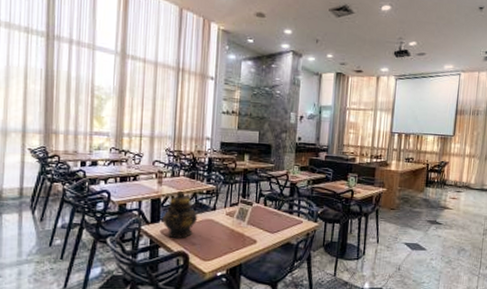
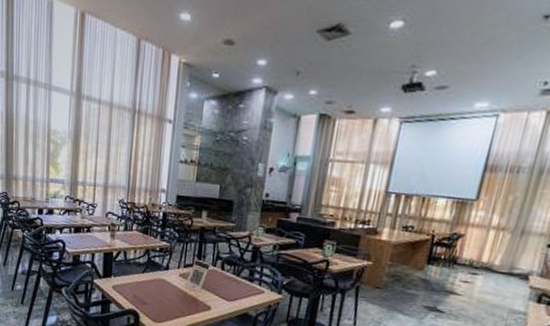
teapot: present [163,190,198,238] -> none [114,245,150,297]

